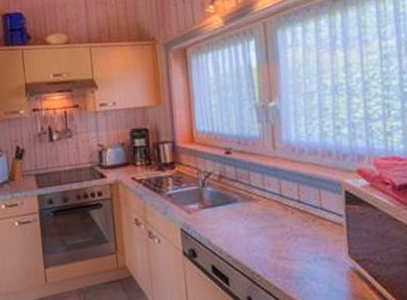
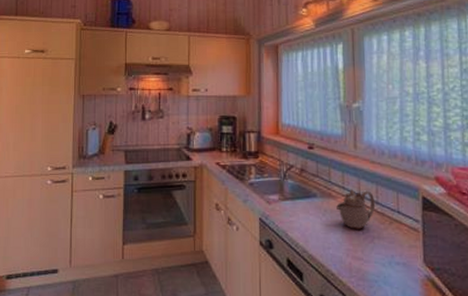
teapot: none [258,190,298,230] -> present [336,189,376,229]

